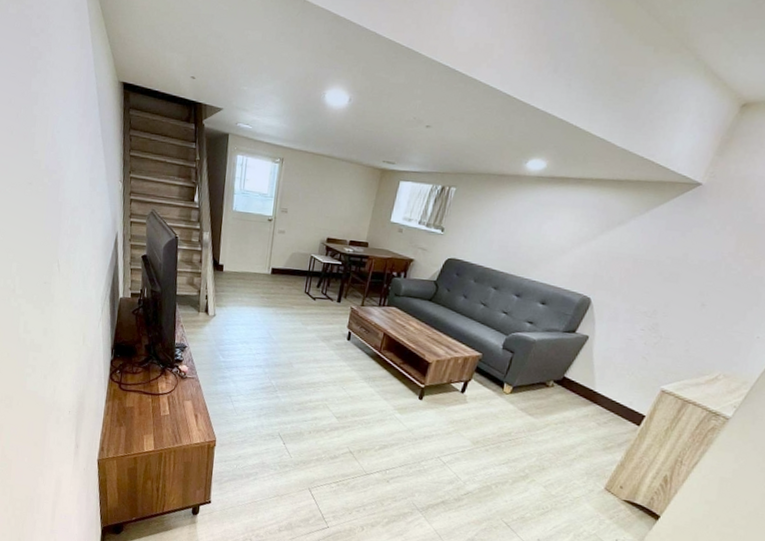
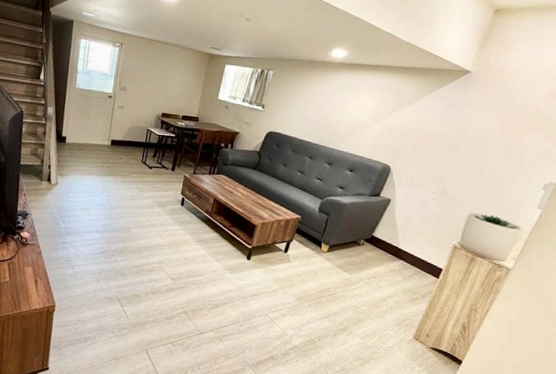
planter: none [667,352,749,409] -> present [459,212,522,261]

